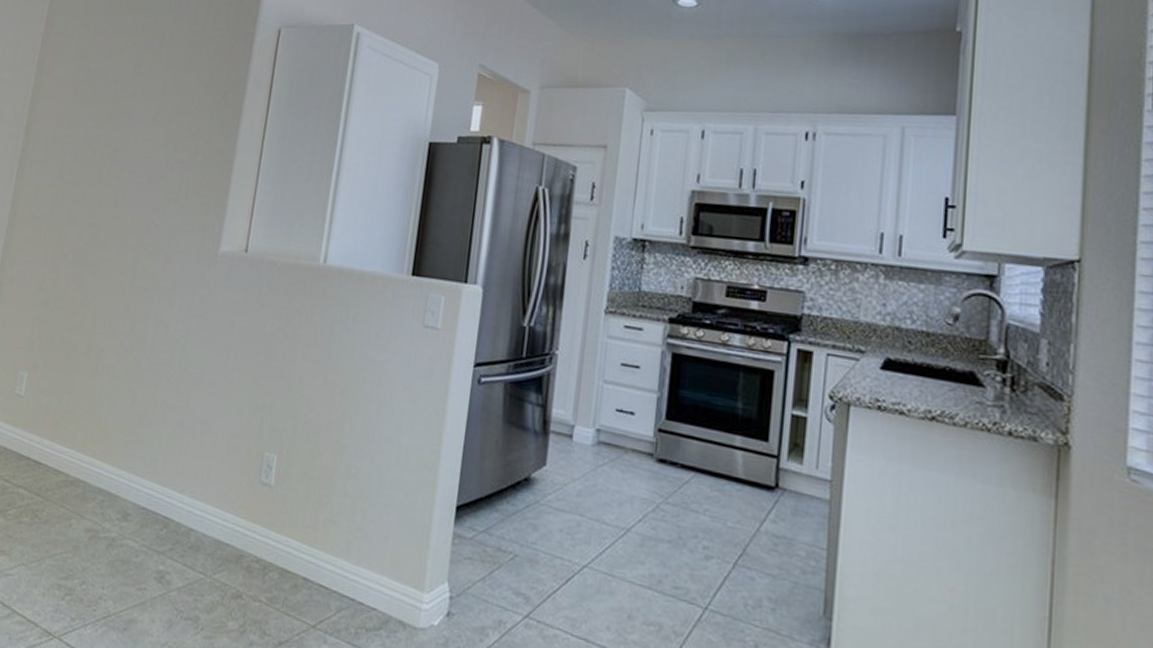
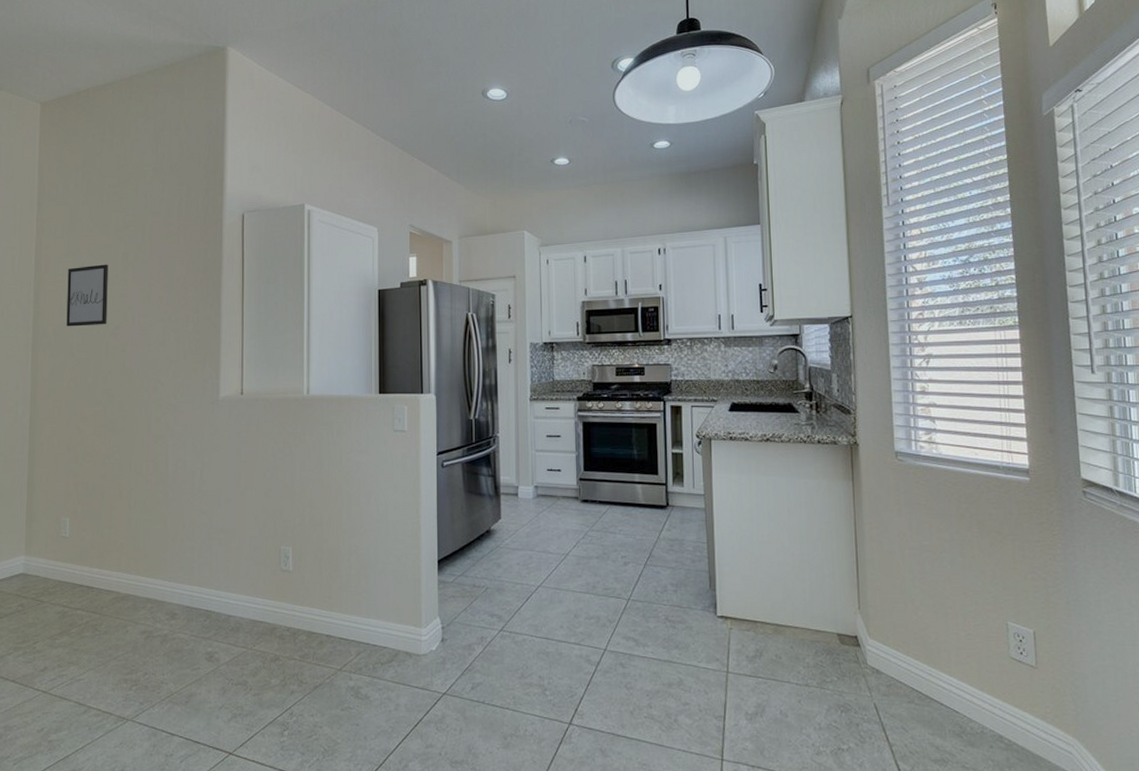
wall art: none [60,72,118,145] -> present [66,264,108,327]

